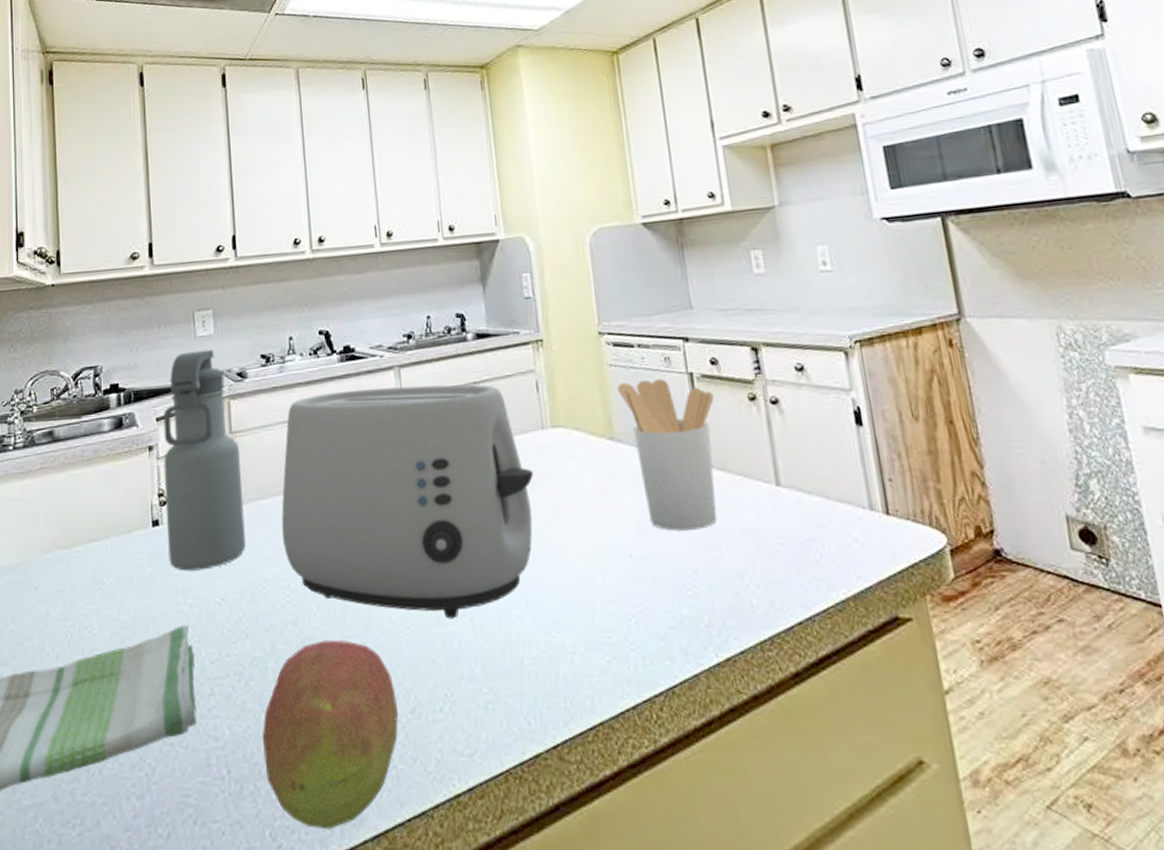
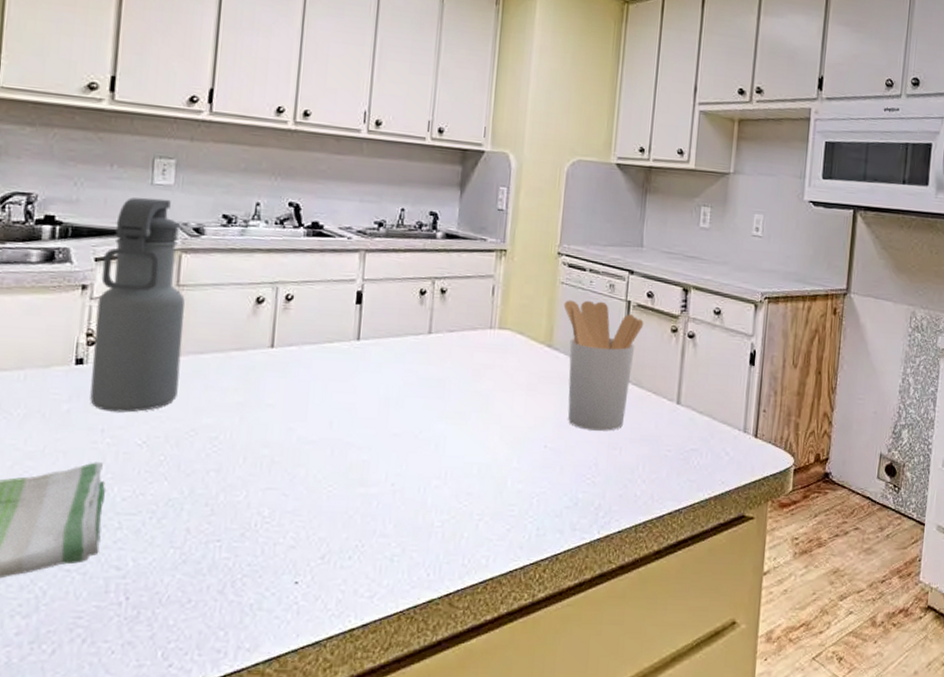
fruit: present [262,640,398,830] -> none [166,489,309,653]
toaster: present [281,384,533,619] -> none [217,263,474,482]

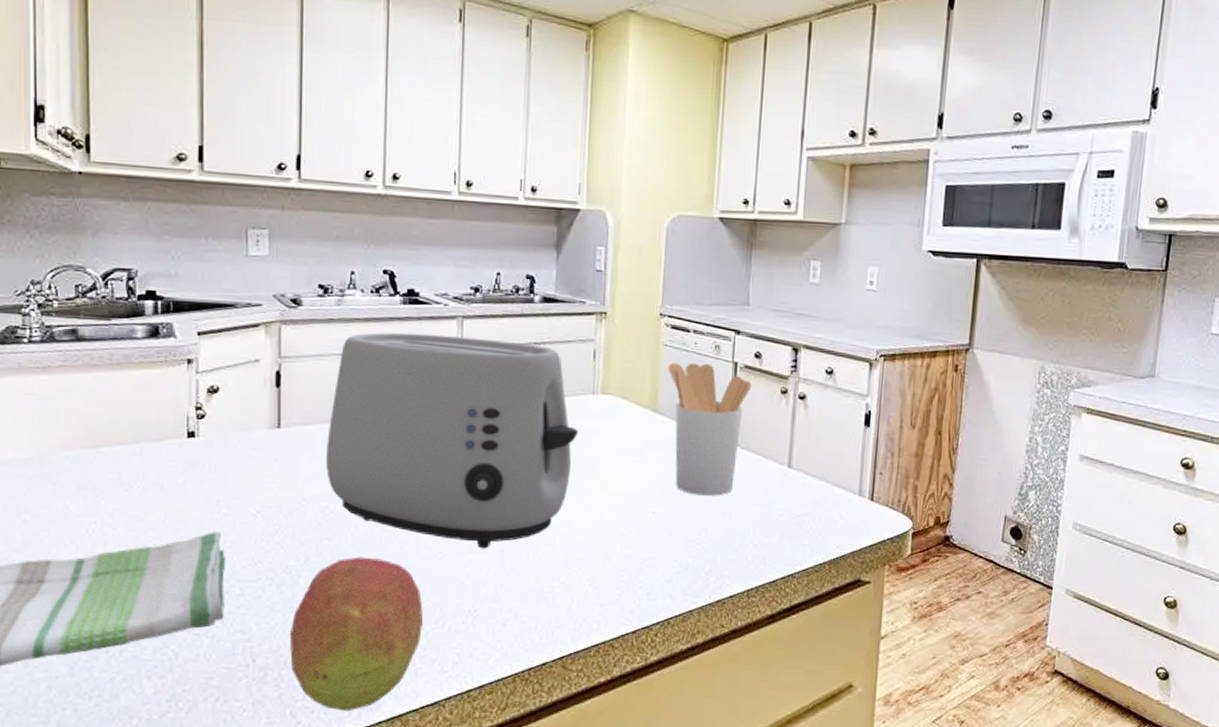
water bottle: present [90,197,185,413] -> none [203,269,288,484]
fruit: none [166,489,309,653] -> present [289,556,423,712]
toaster: none [217,263,474,482] -> present [325,332,578,549]

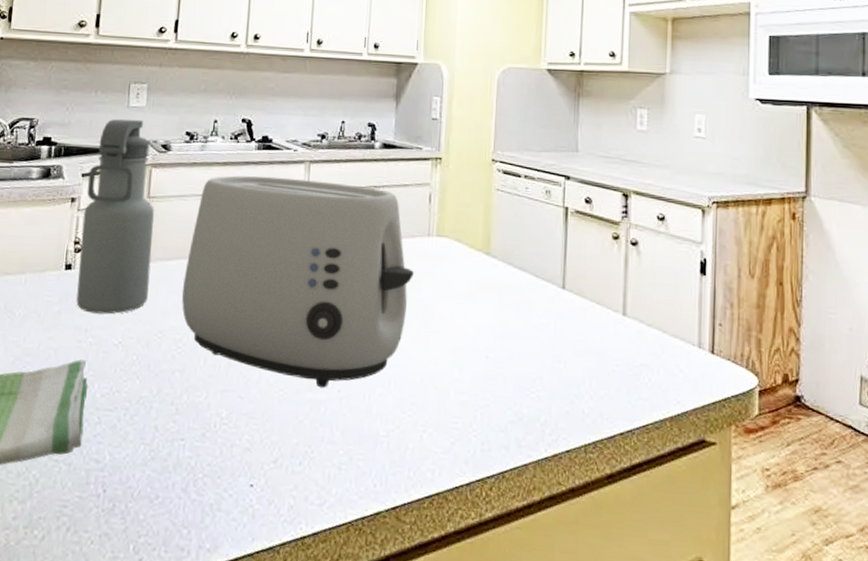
water bottle: none [203,269,288,484] -> present [76,118,154,315]
fruit: present [289,556,423,712] -> none [137,390,263,551]
utensil holder: present [667,362,752,496] -> none [500,207,583,343]

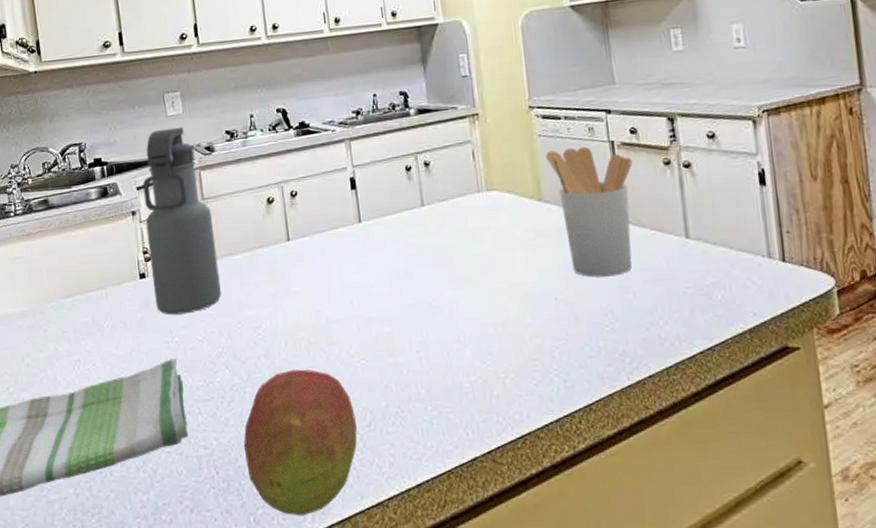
fruit: none [137,390,263,551] -> present [243,369,357,516]
toaster: present [181,175,414,388] -> none [250,154,470,352]
utensil holder: none [500,207,583,343] -> present [545,146,633,278]

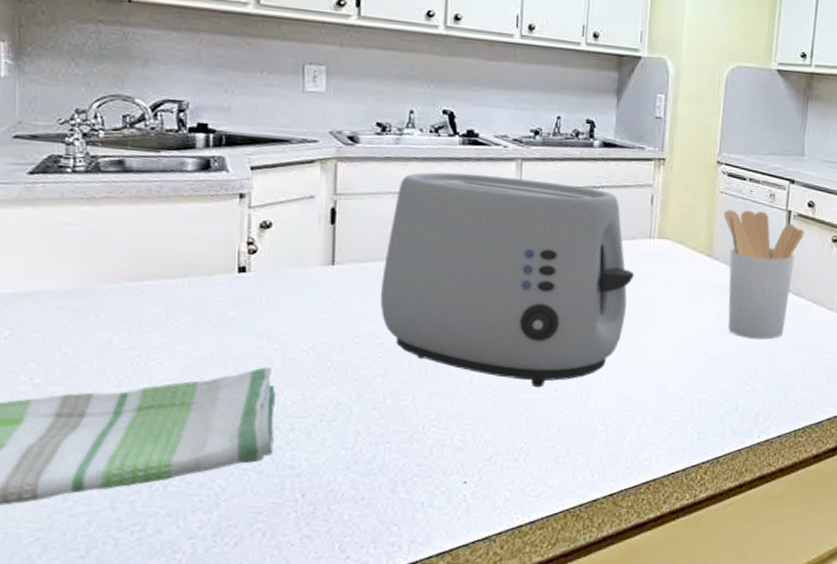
water bottle: present [142,126,222,315] -> none [255,105,343,320]
fruit: present [243,369,357,516] -> none [339,394,476,546]
toaster: none [250,154,470,352] -> present [380,172,634,388]

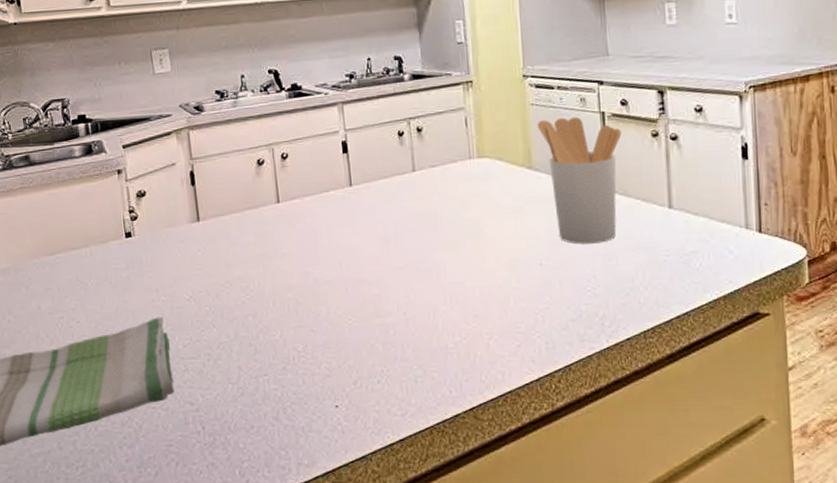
toaster: present [380,172,634,388] -> none [239,119,460,313]

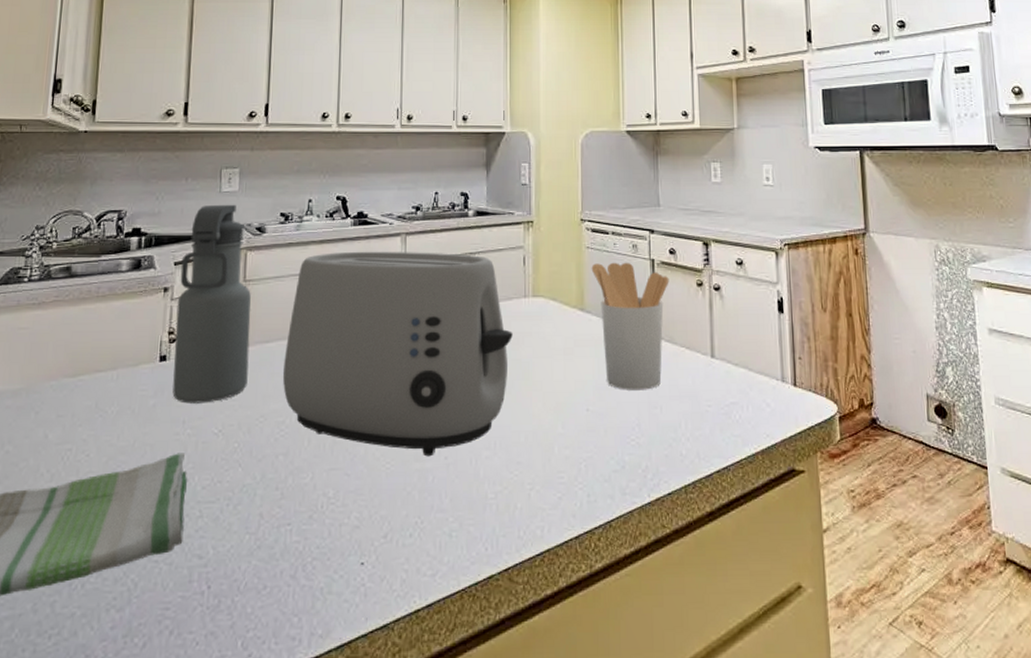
water bottle: none [129,85,209,274] -> present [172,204,251,404]
toaster: none [239,119,460,313] -> present [282,251,513,457]

